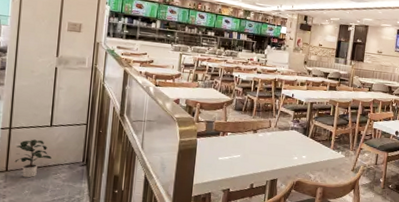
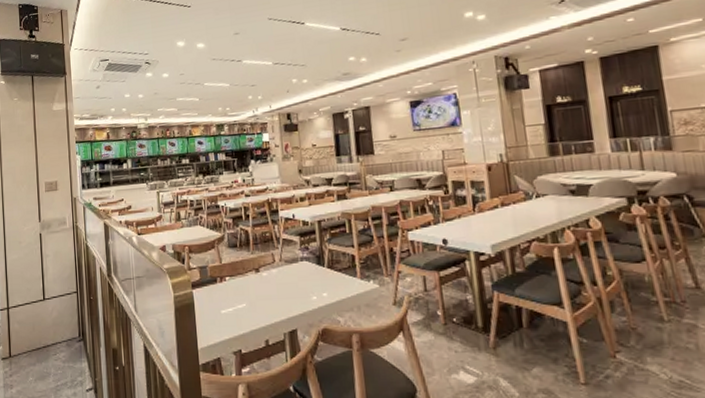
potted plant: present [14,139,51,178] -> none [16,317,49,363]

